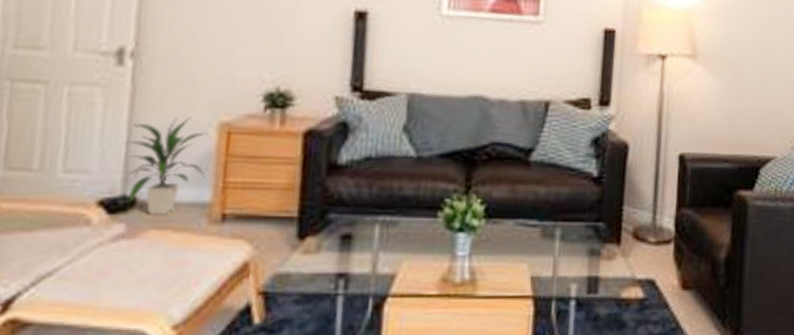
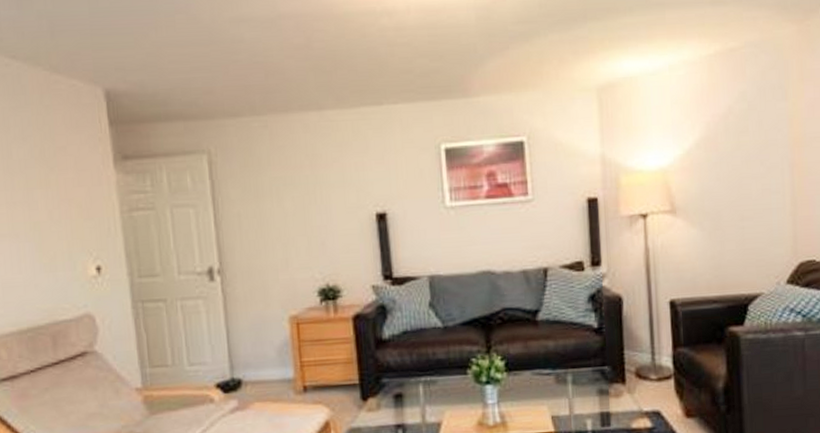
indoor plant: present [123,116,208,217] -> none [225,314,287,392]

